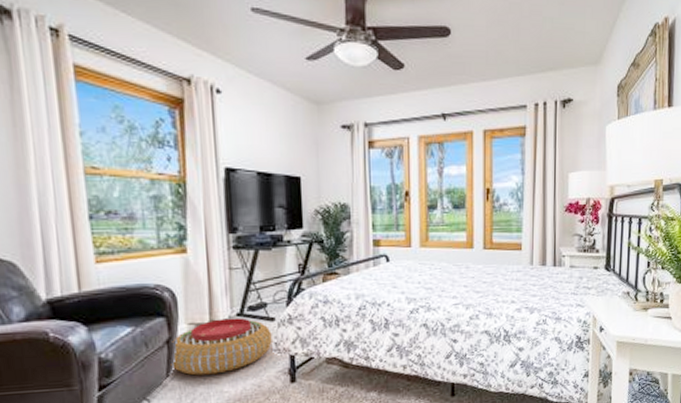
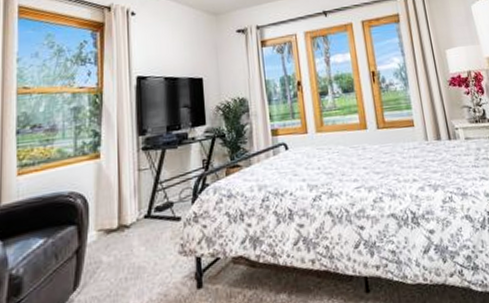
pouf: present [170,318,272,376] -> none [78,219,178,288]

